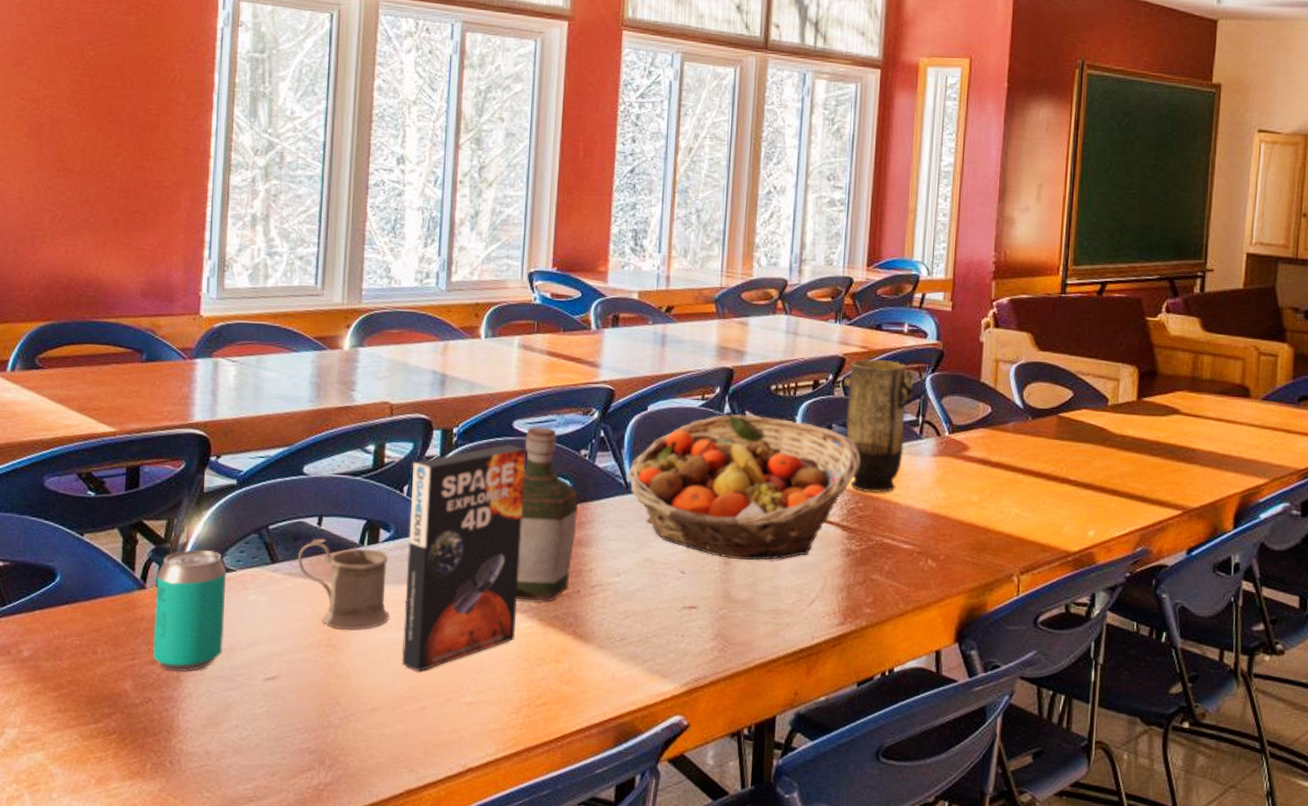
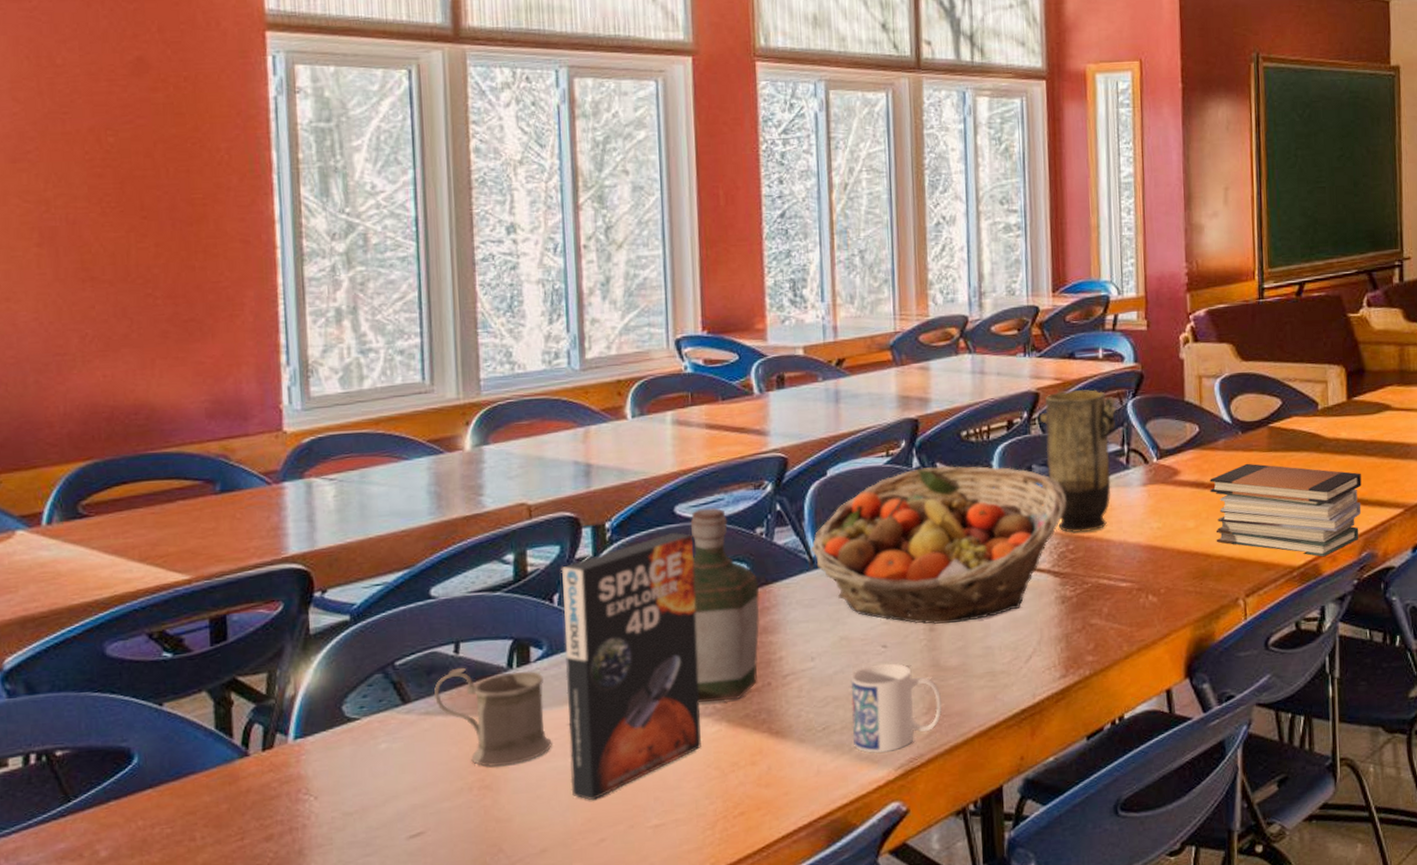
beverage can: present [153,549,227,672] -> none [261,699,353,845]
mug: none [646,587,729,669] -> present [851,662,943,754]
book stack: none [996,448,1144,547] -> present [1209,463,1362,557]

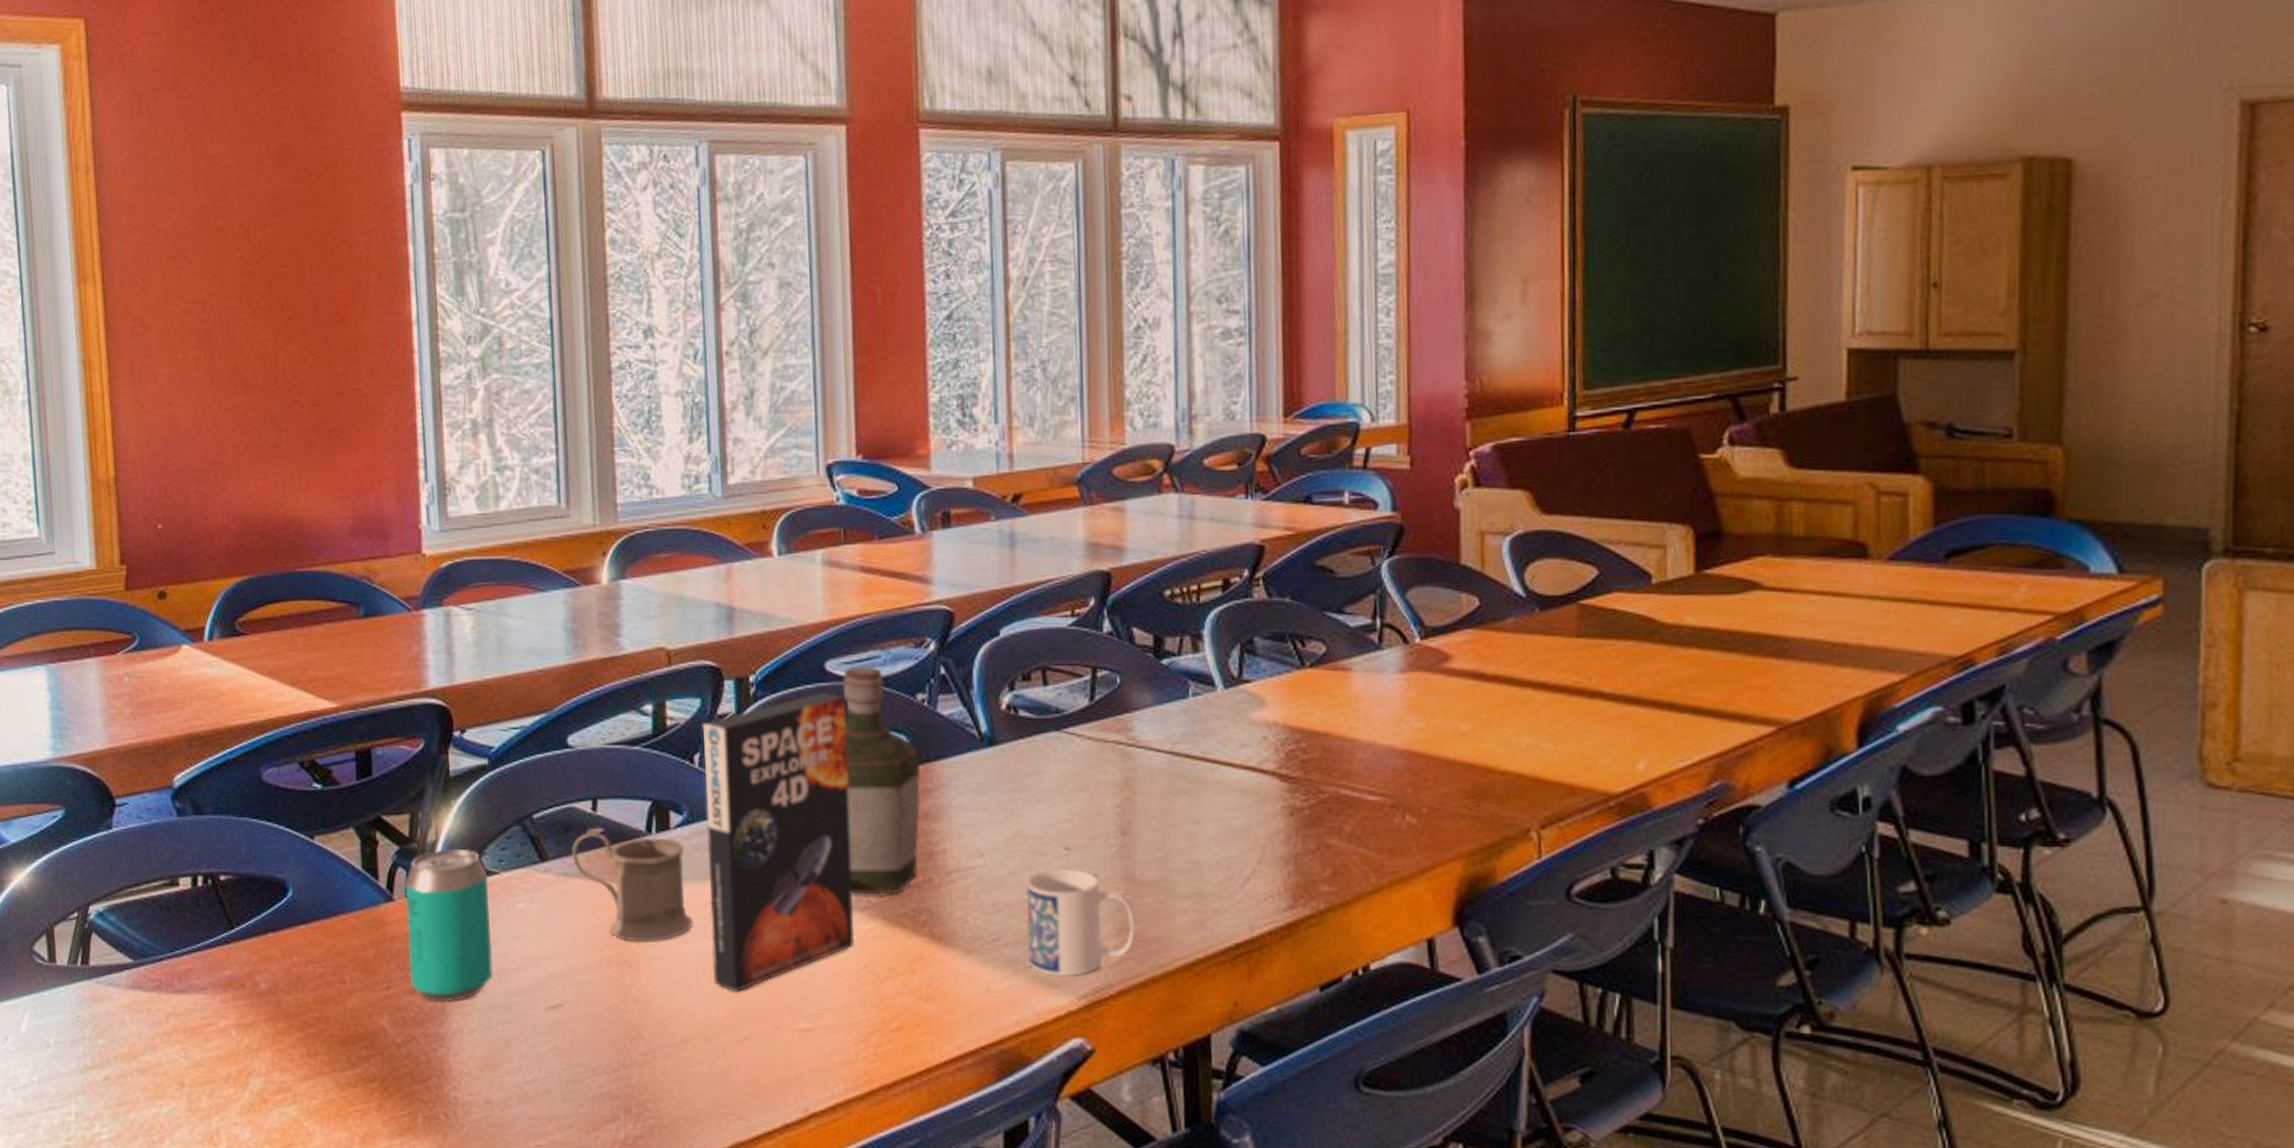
beverage can: none [261,699,353,845] -> present [404,848,493,1003]
fruit basket: present [810,465,1067,624] -> none [979,631,1298,828]
vase: present [1039,389,1116,534] -> none [1264,543,1366,728]
book stack: present [1209,463,1362,557] -> none [1493,651,1714,784]

